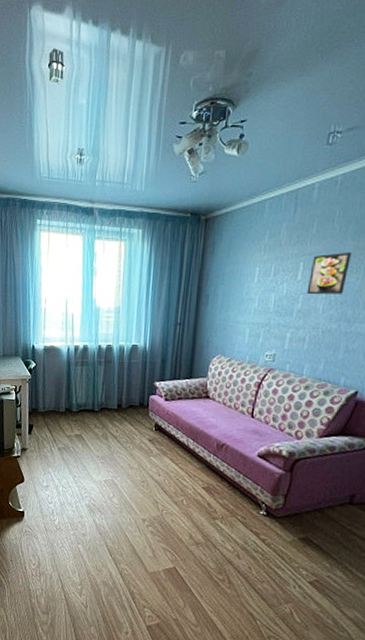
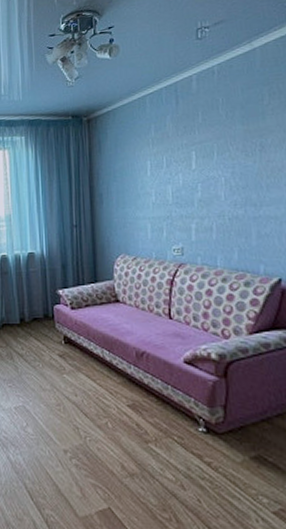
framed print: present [306,253,351,295] -> none [204,137,244,183]

